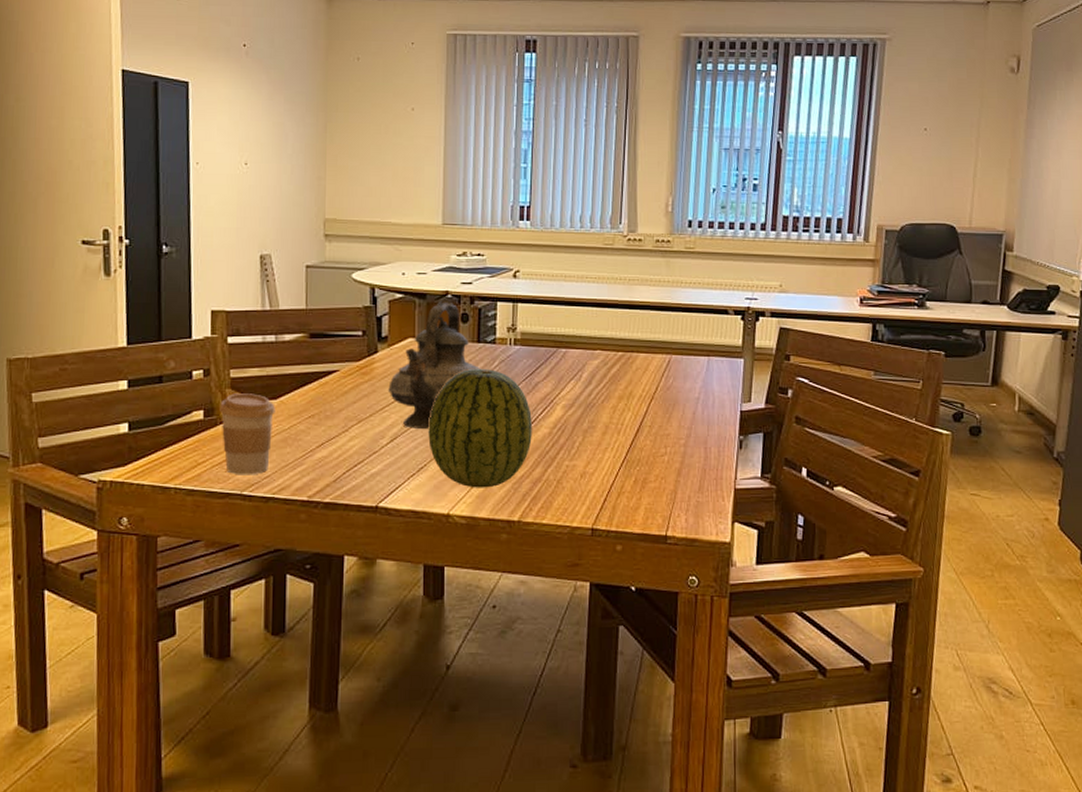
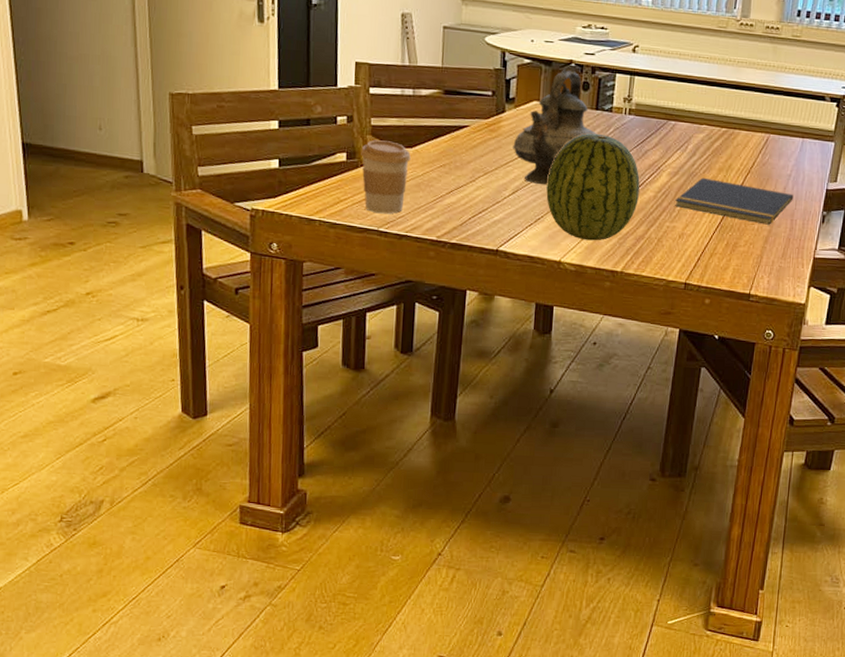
notepad: none [573,408,705,455] -> present [675,177,794,225]

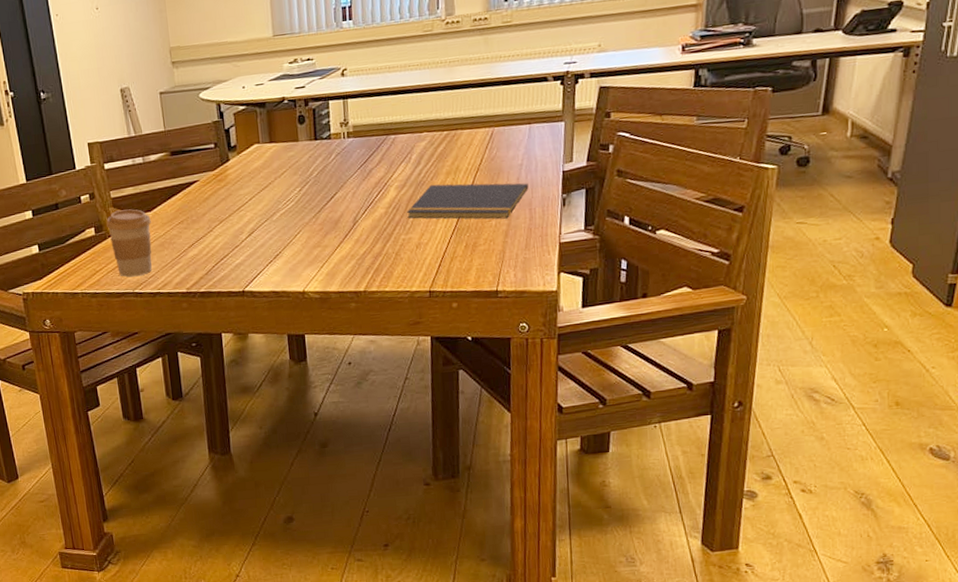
teapot: present [513,68,597,186] -> none [242,105,320,223]
fruit: present [546,133,640,241] -> none [279,162,371,268]

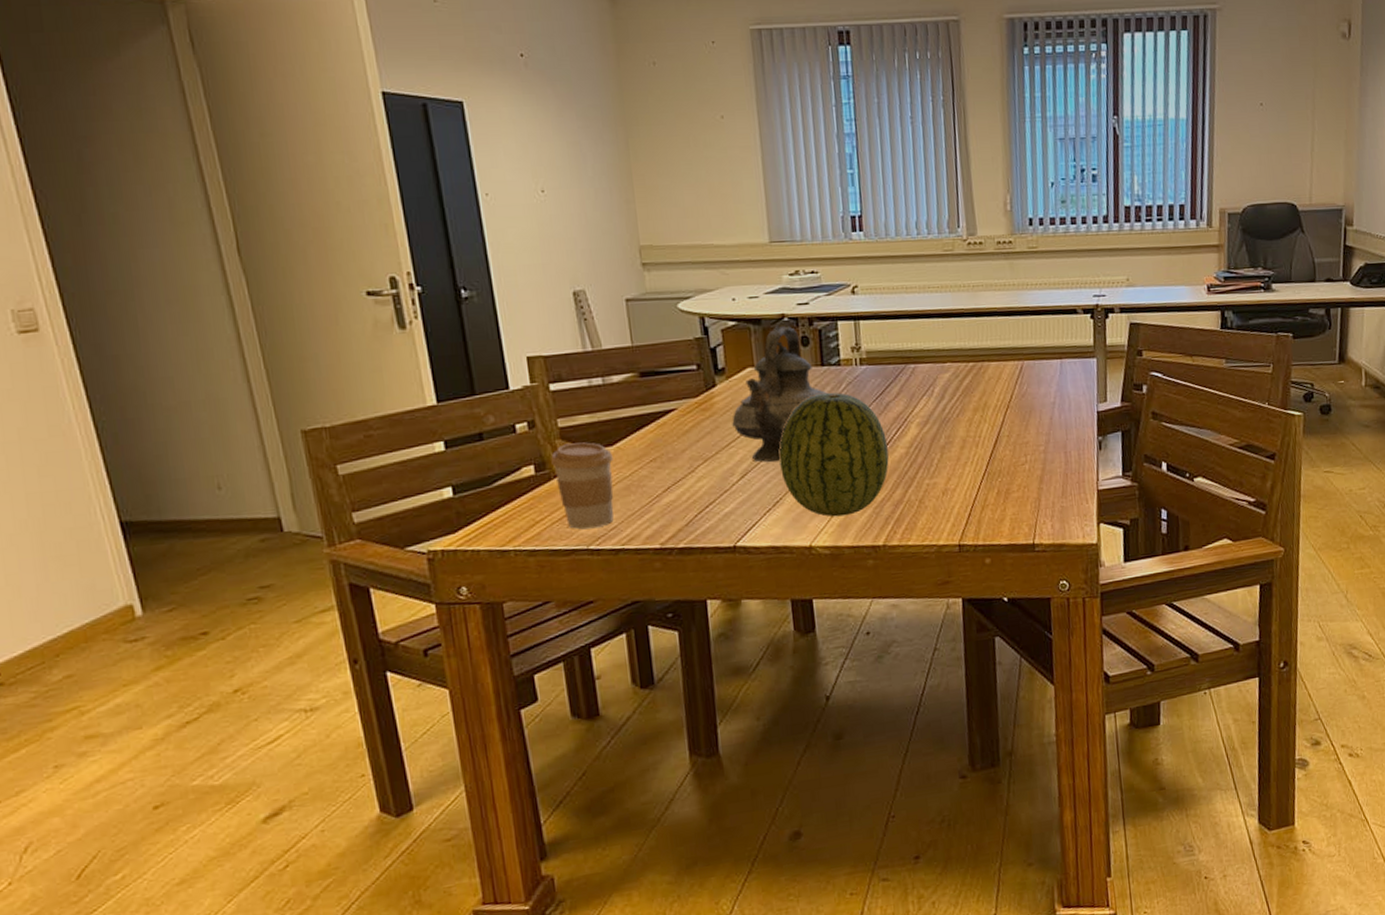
teapot: none [242,105,320,223] -> present [732,323,828,462]
fruit: none [279,162,371,268] -> present [779,392,889,517]
notepad: present [407,183,529,219] -> none [930,421,1063,463]

